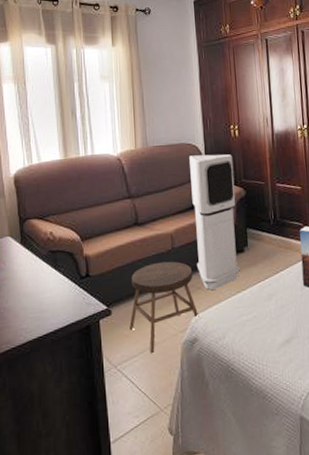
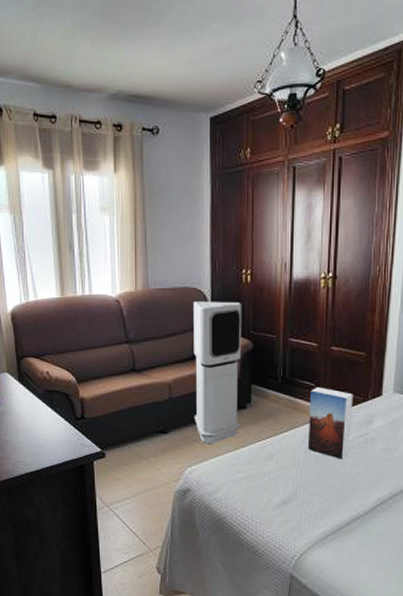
stool: present [129,261,199,354] -> none [123,411,194,499]

